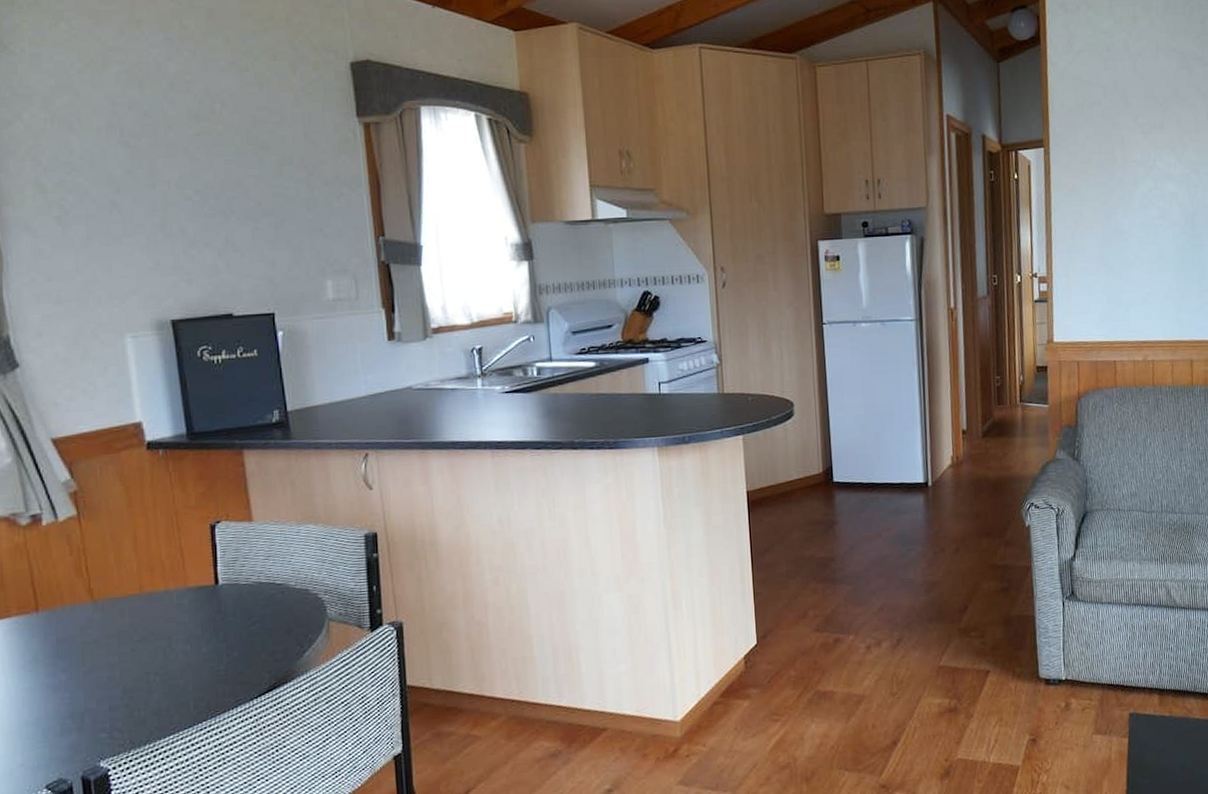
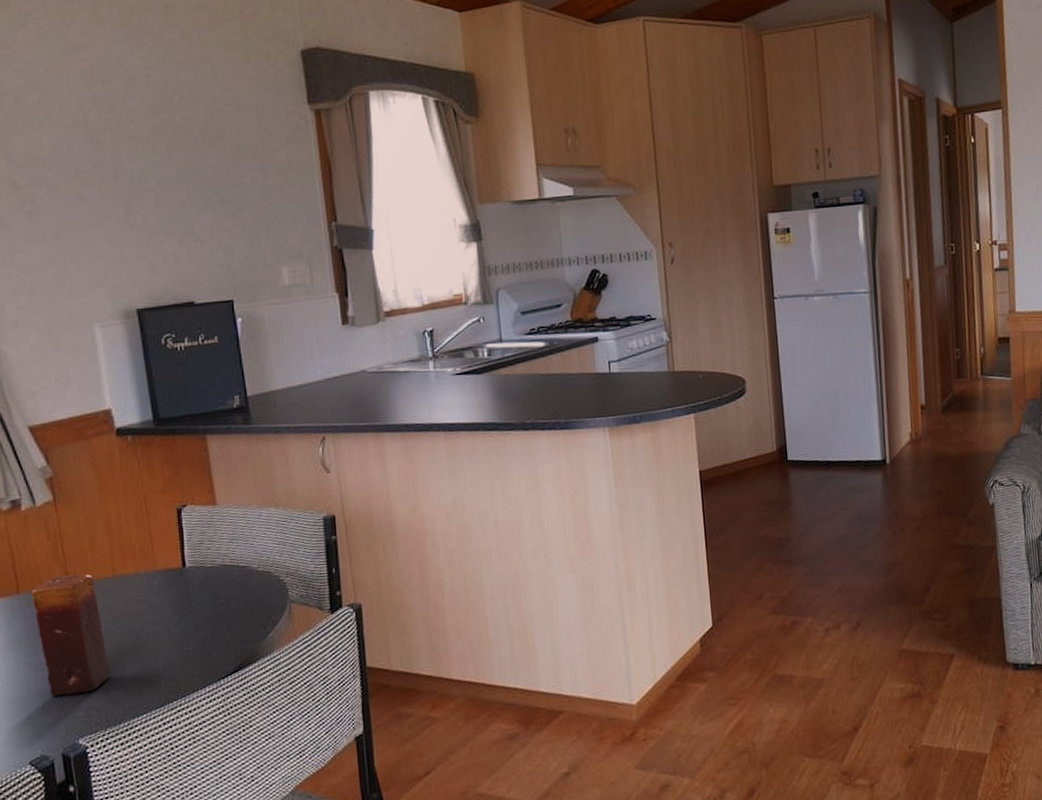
candle: none [52,591,135,718] -> present [32,573,110,696]

